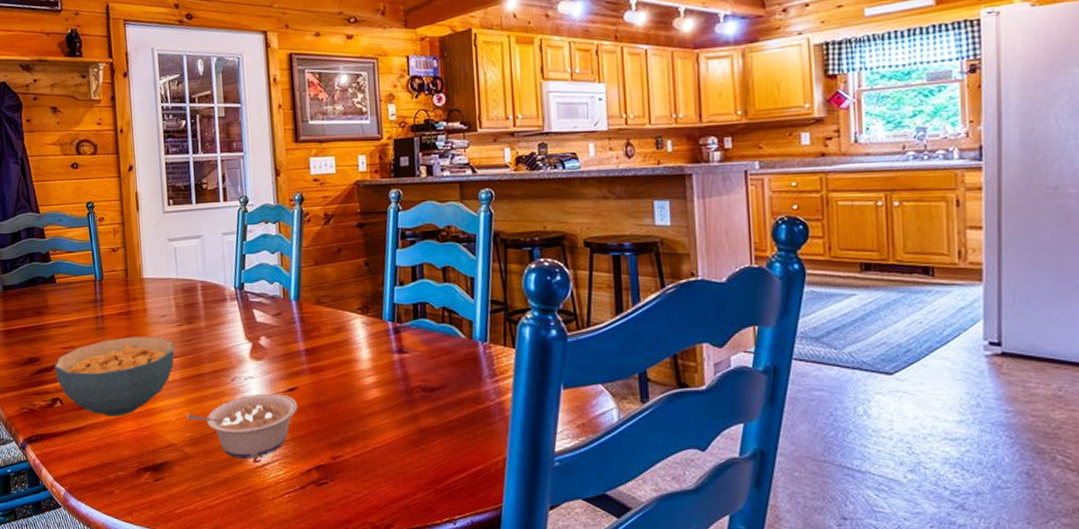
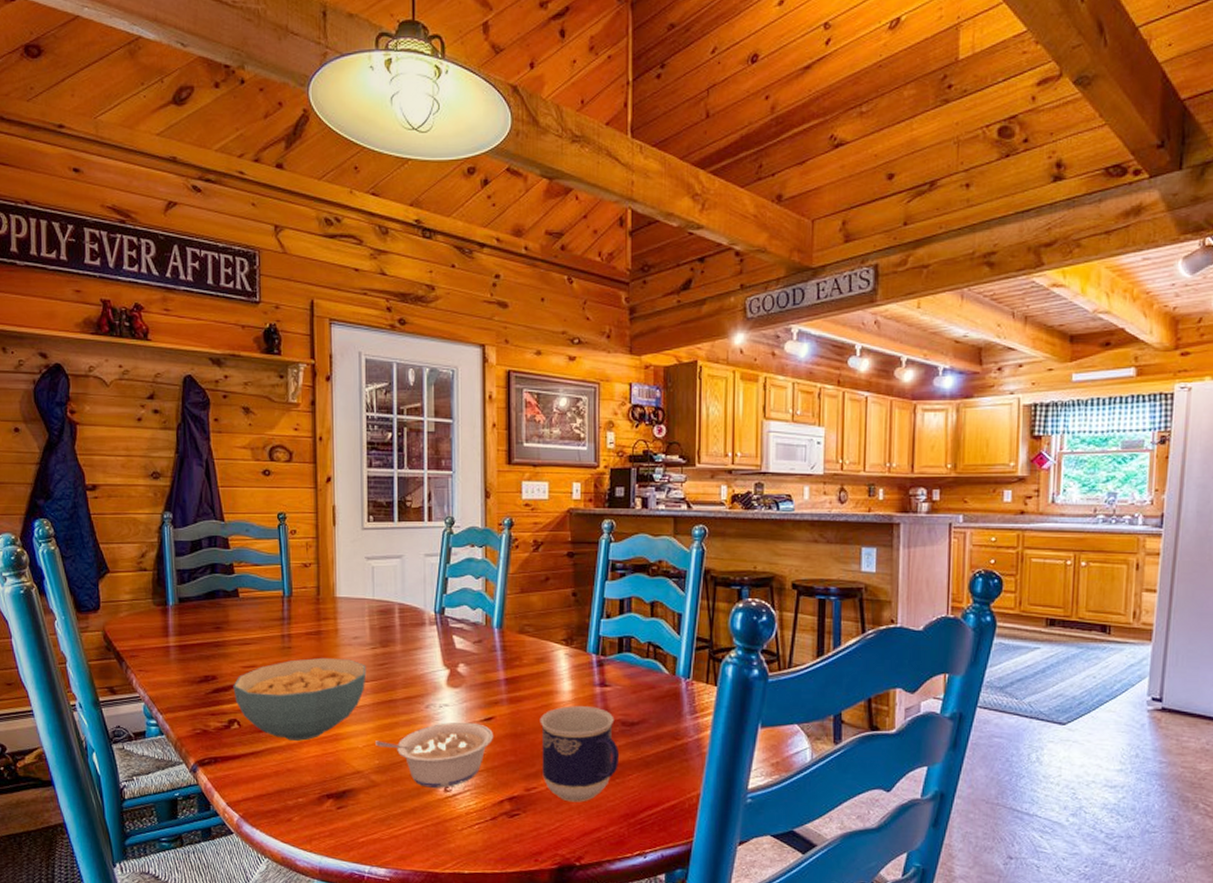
cup: none [341,373,422,470] -> present [540,706,620,802]

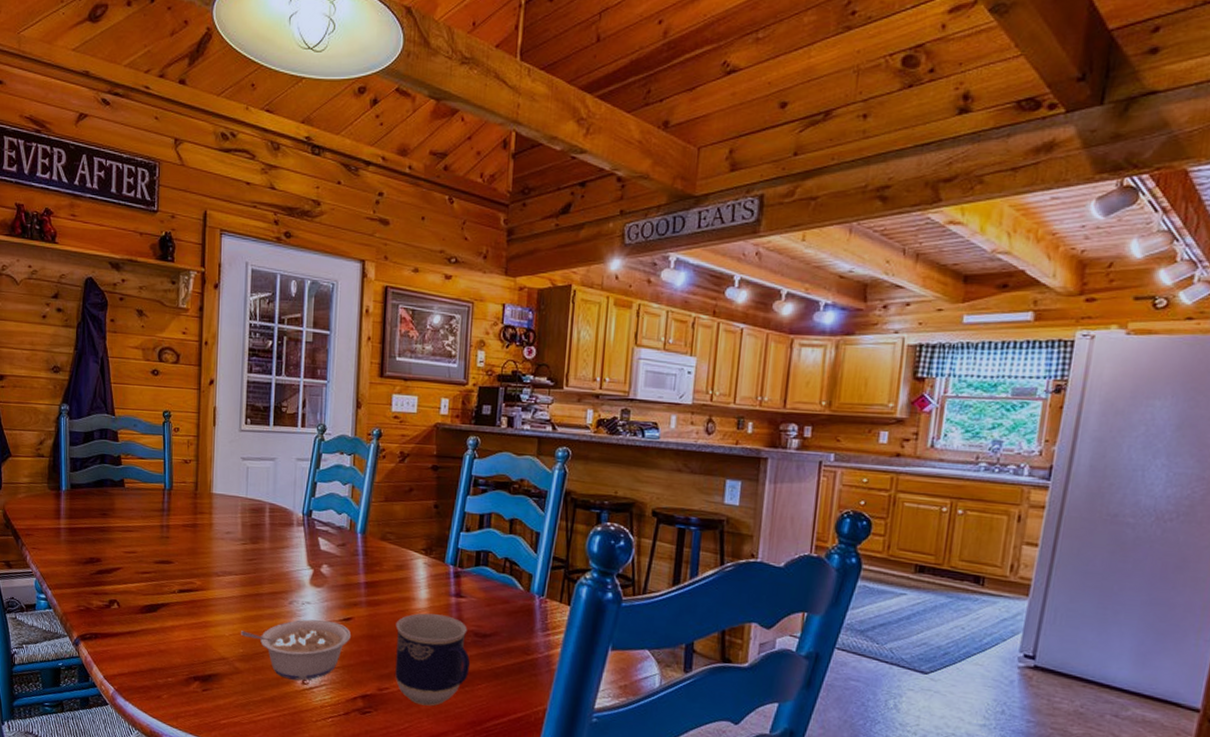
cereal bowl: present [233,657,366,741] -> none [115,549,237,625]

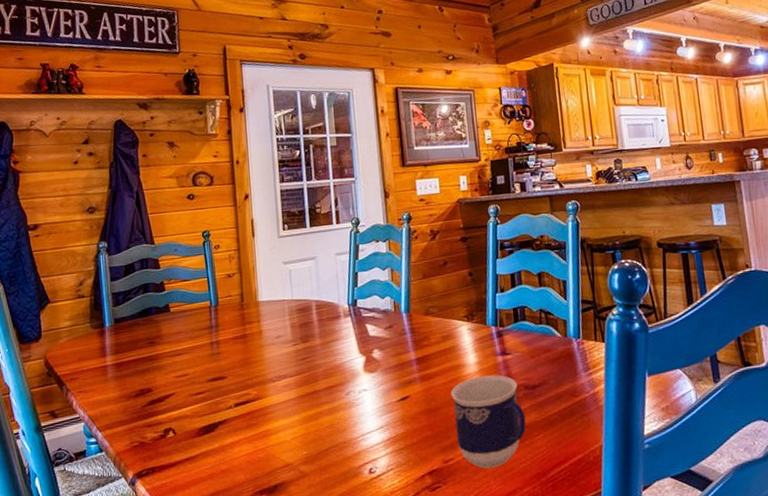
legume: present [241,619,352,681] -> none [302,403,411,472]

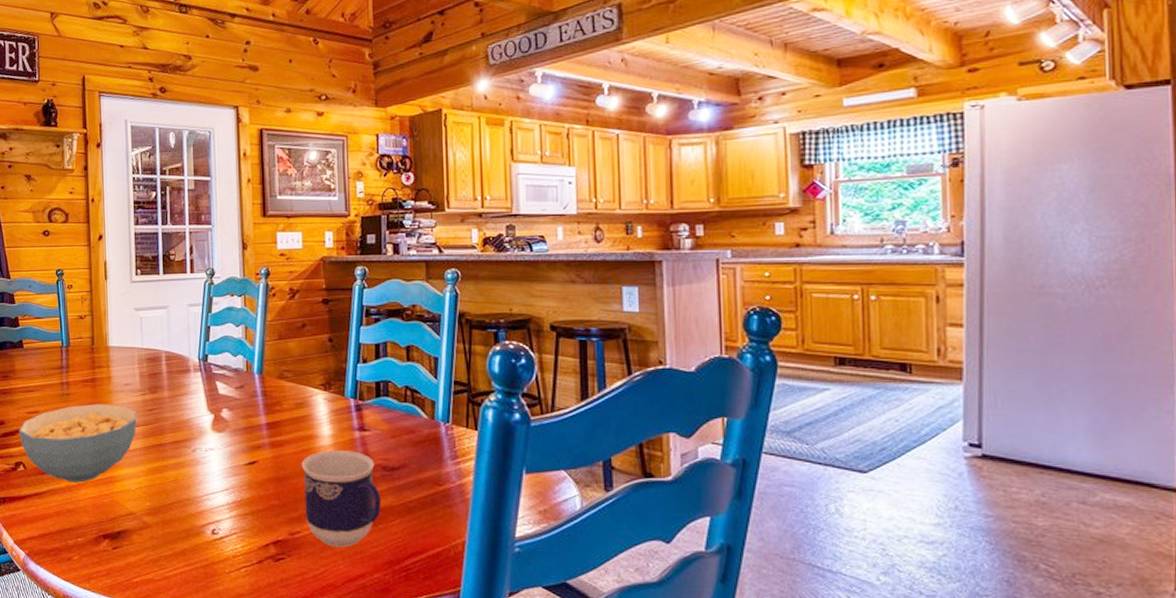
cereal bowl: none [167,357,290,442] -> present [19,403,137,483]

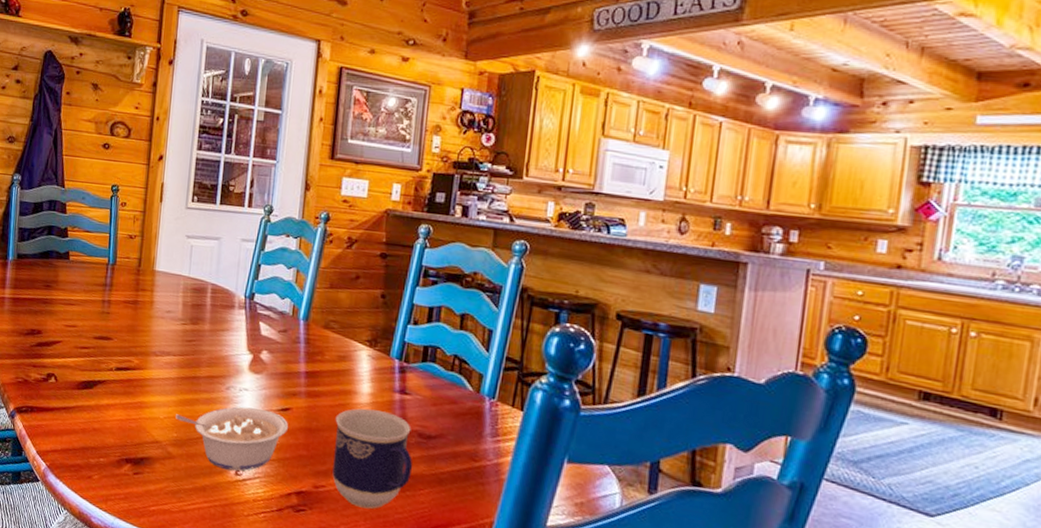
cereal bowl: present [19,403,137,483] -> none [54,325,176,404]
legume: none [147,465,258,531] -> present [176,406,289,471]

